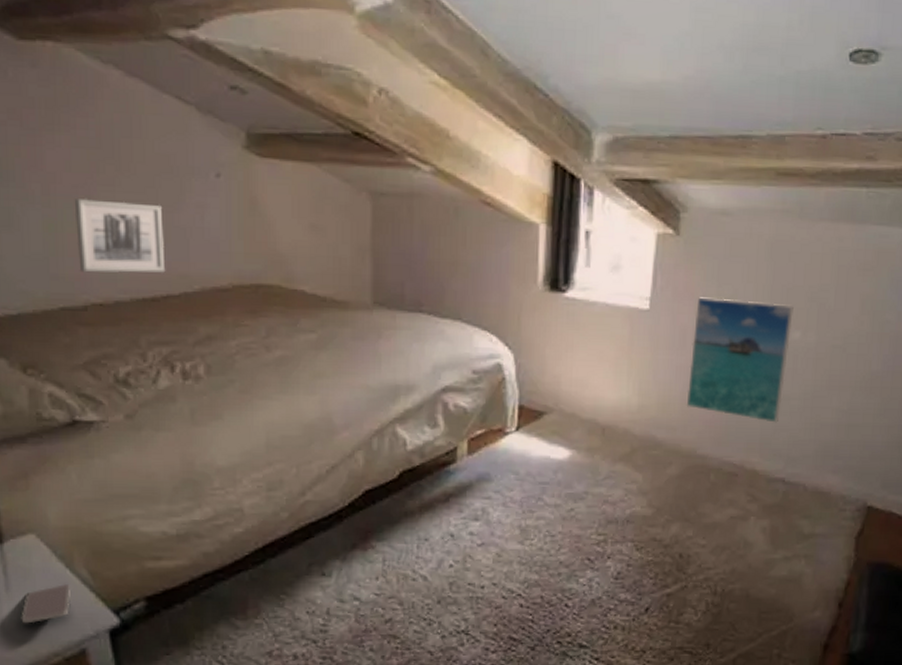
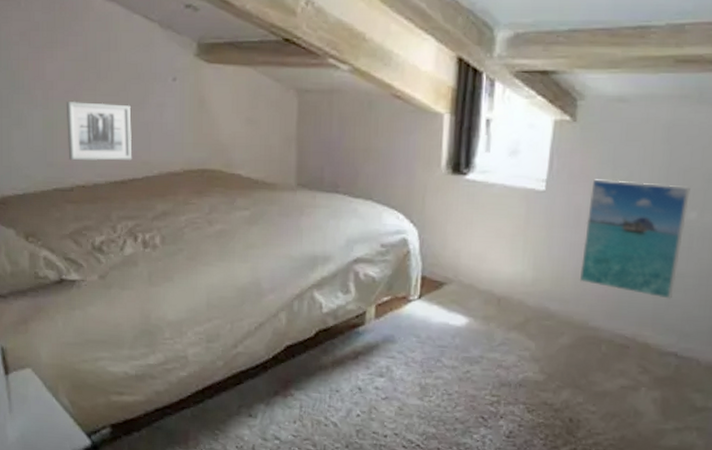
smartphone: present [21,583,72,624] -> none [19,409,56,440]

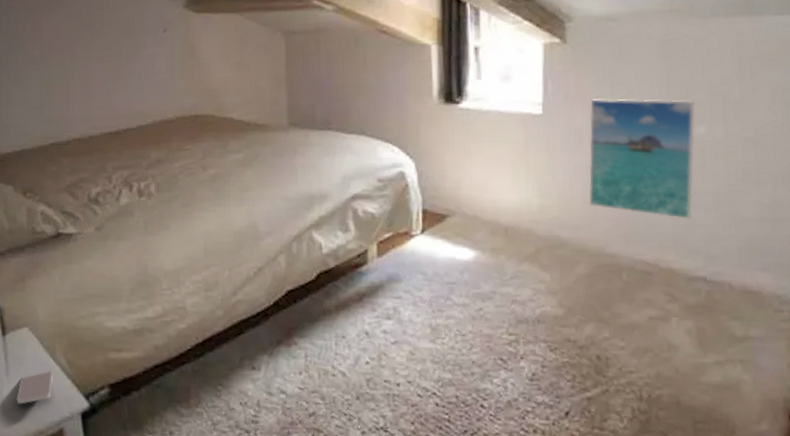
smartphone: none [19,409,56,440] -> present [16,370,54,405]
wall art: present [67,100,132,161] -> none [63,57,126,115]

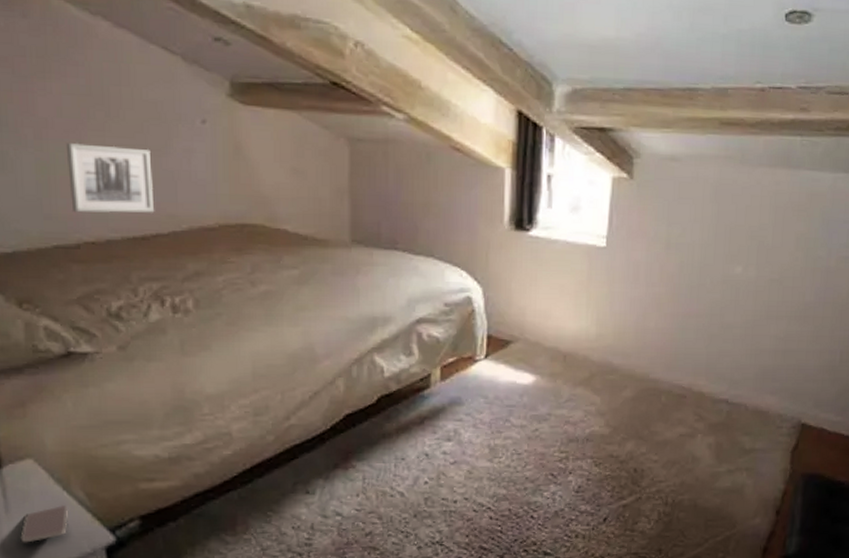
wall art: none [63,57,126,115] -> present [67,142,155,214]
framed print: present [588,98,695,219] -> none [639,235,736,349]

